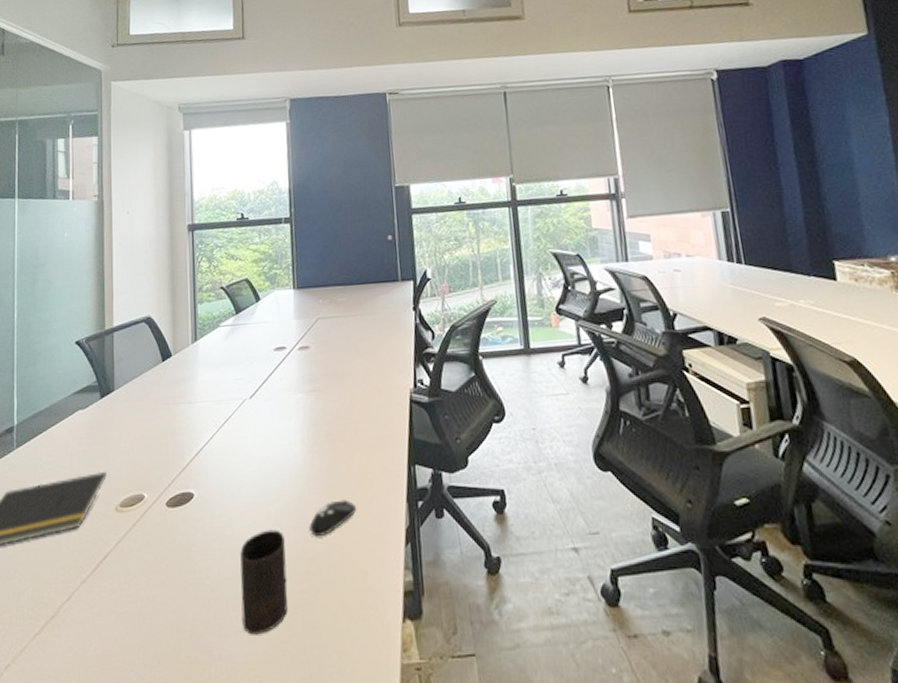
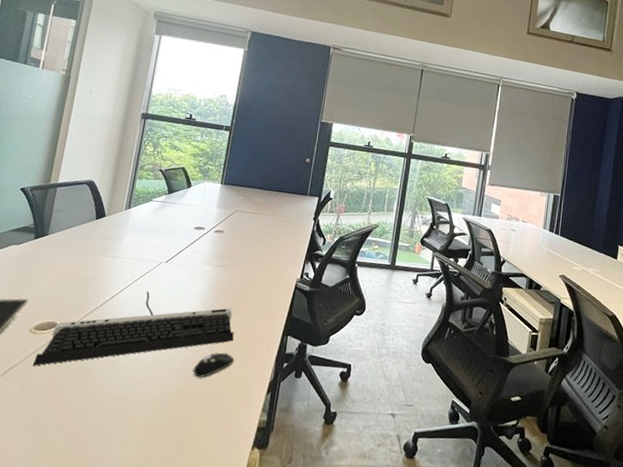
keyboard: none [127,438,349,552] -> present [33,291,234,366]
cup: present [240,529,288,635] -> none [121,366,171,445]

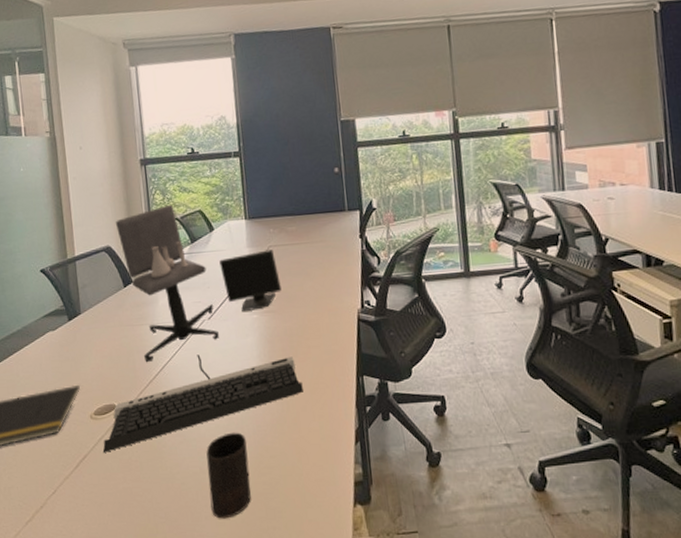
monitor: none [97,156,239,291] -> present [116,204,282,363]
cup: none [121,366,171,445] -> present [206,432,251,519]
computer mouse: present [193,352,235,377] -> none [268,406,311,437]

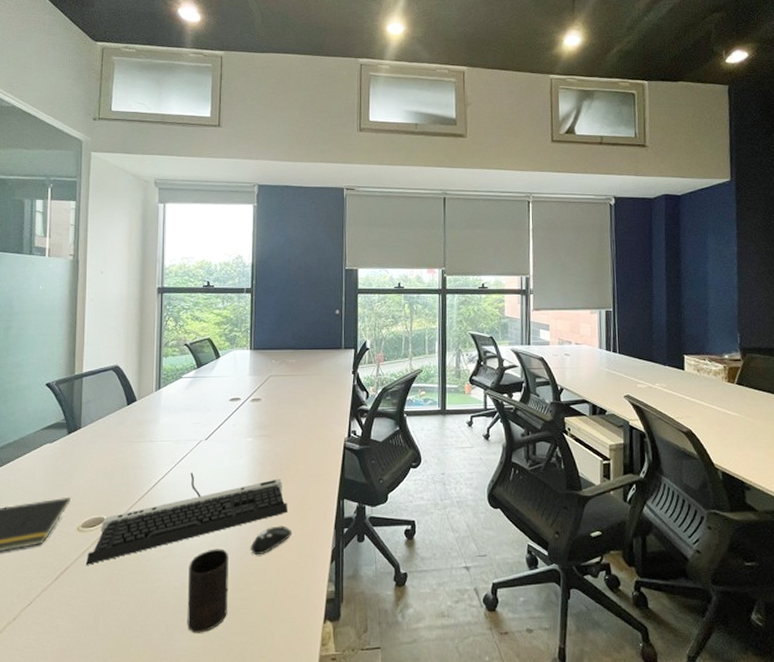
monitor: present [116,204,282,363] -> none [127,331,277,479]
computer mouse: none [268,406,311,437] -> present [250,525,293,554]

